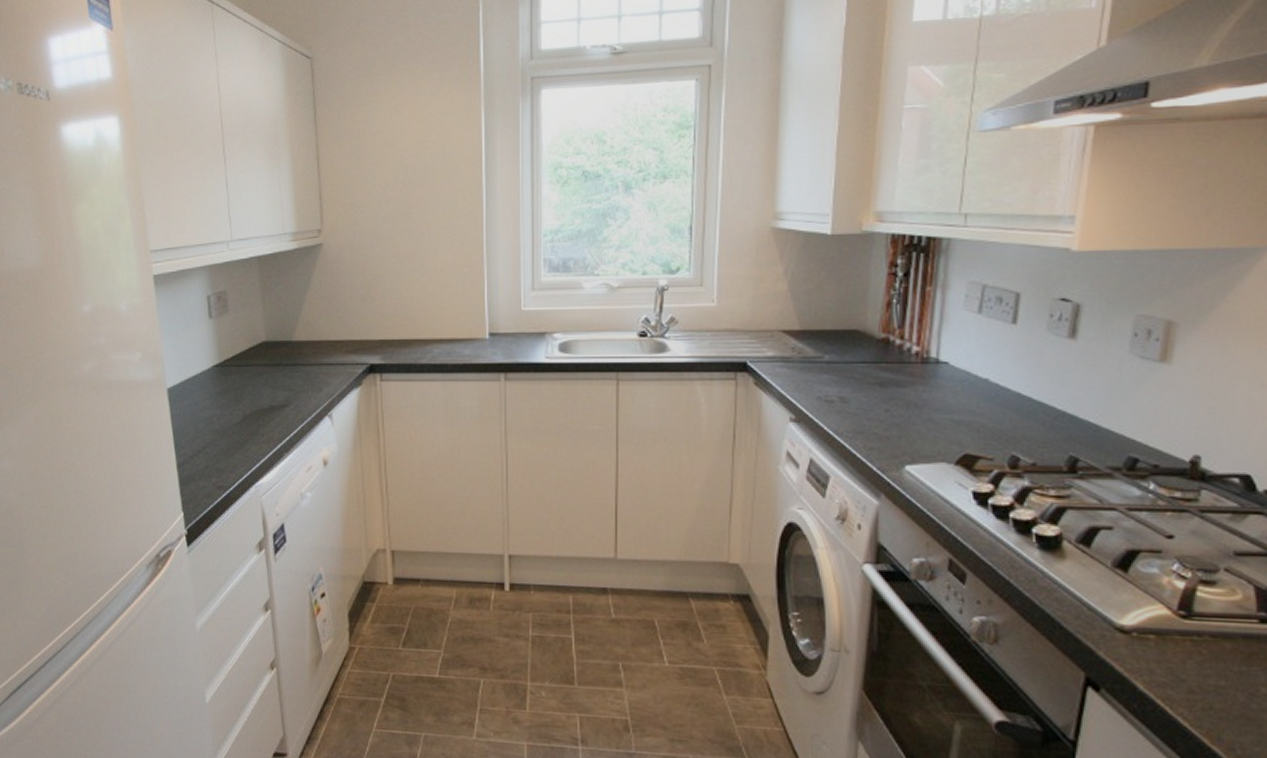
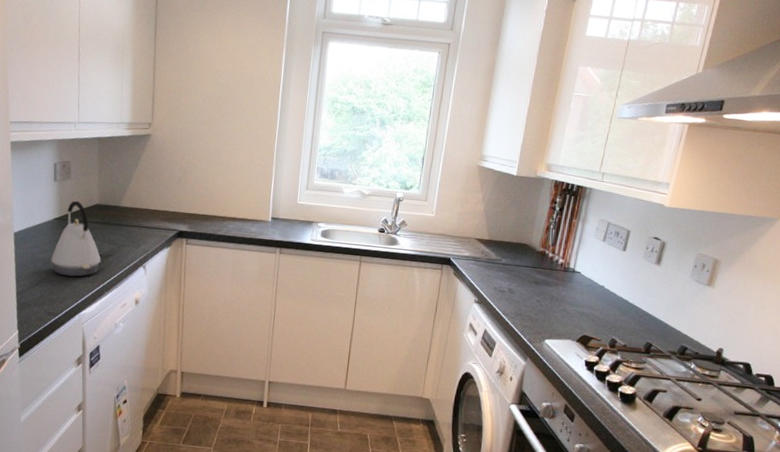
kettle: none [214,339,276,438] -> present [51,200,101,277]

